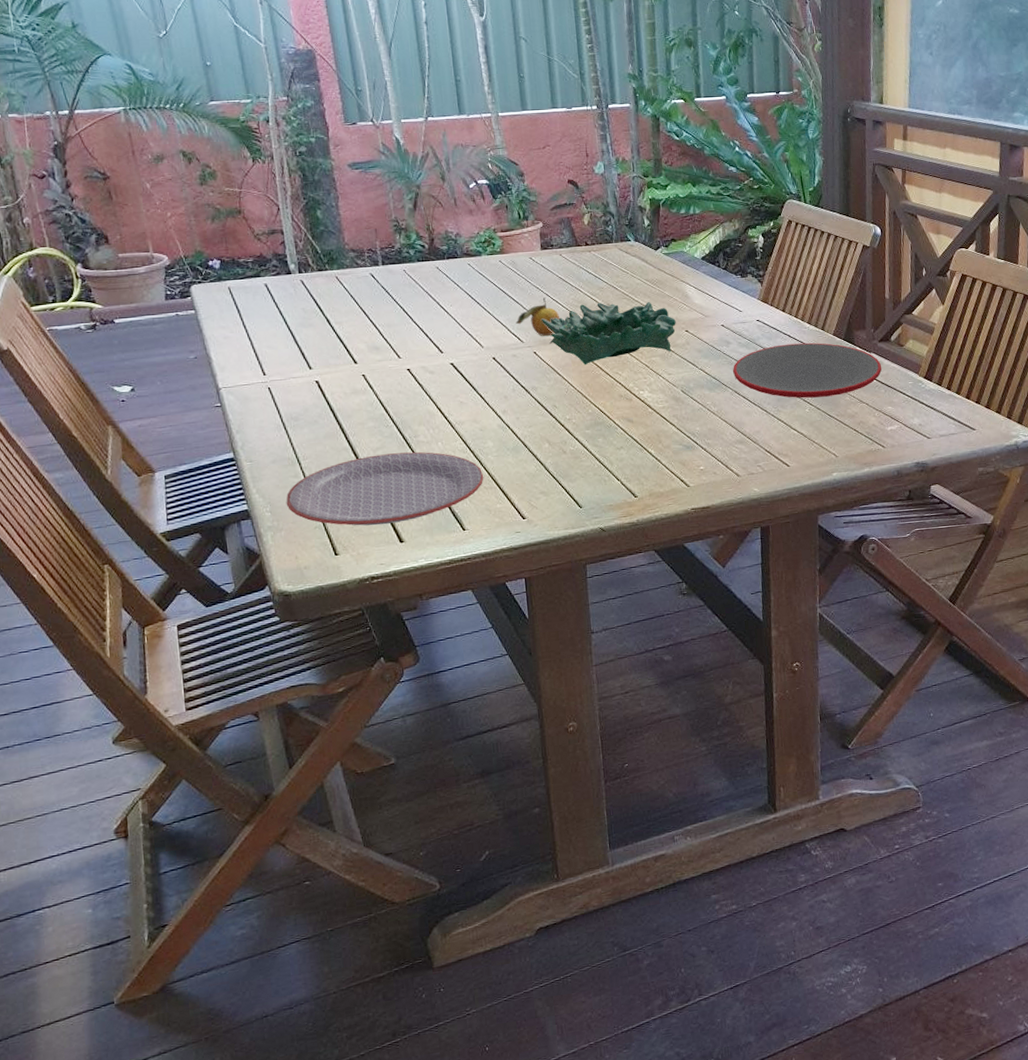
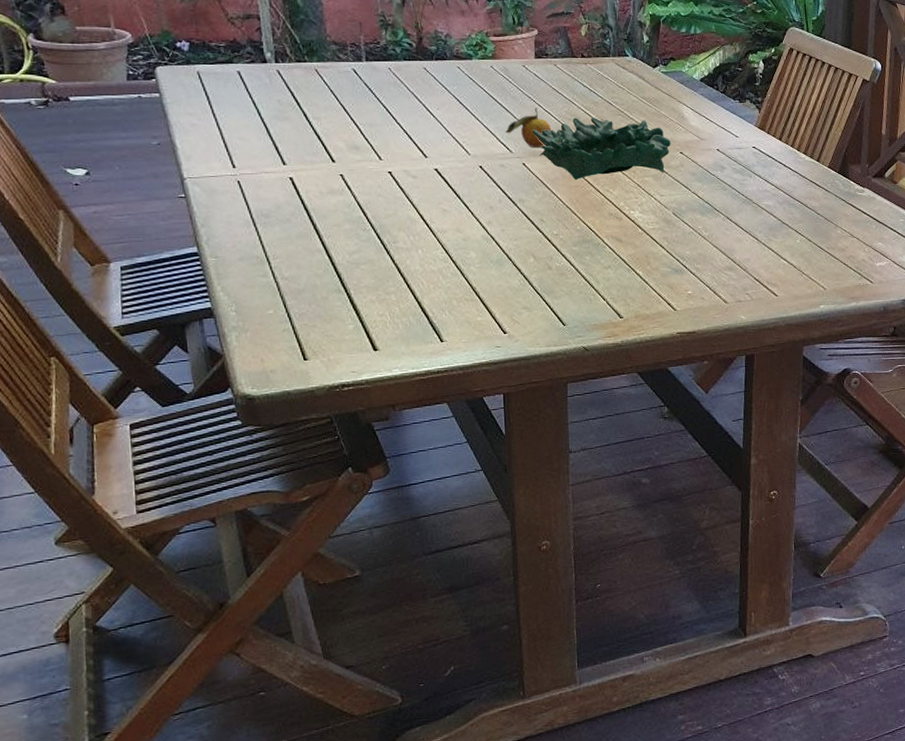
plate: present [286,451,484,526] -> none [253,258,465,332]
plate: present [732,342,882,399] -> none [725,173,875,229]

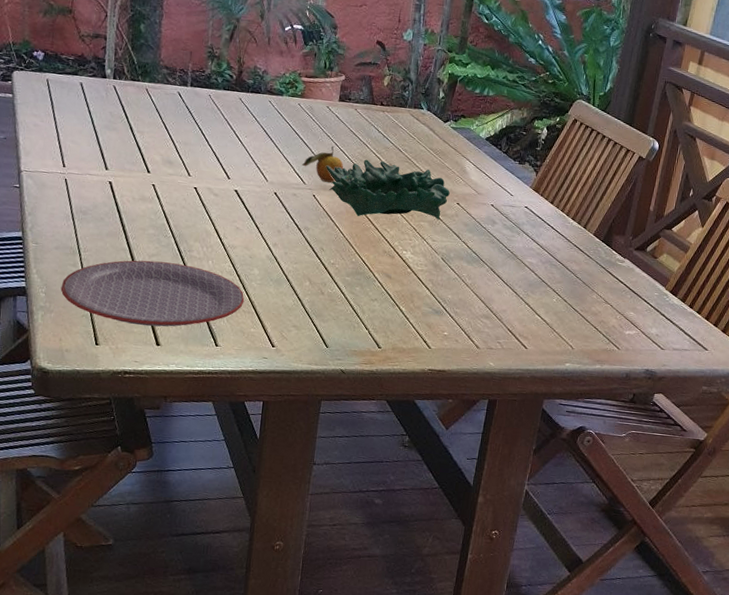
plate: none [253,258,465,332] -> present [60,260,245,327]

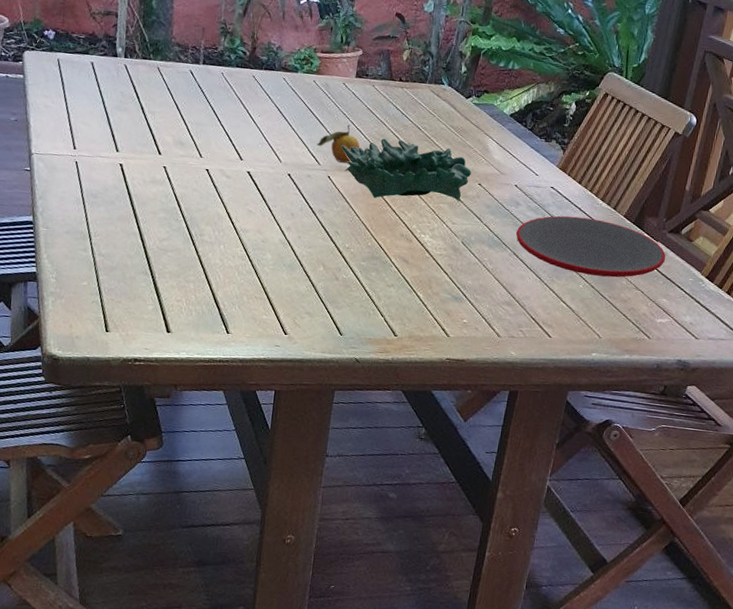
plate: present [60,260,245,327] -> none [71,245,257,314]
plate: none [492,233,633,292] -> present [515,215,666,278]

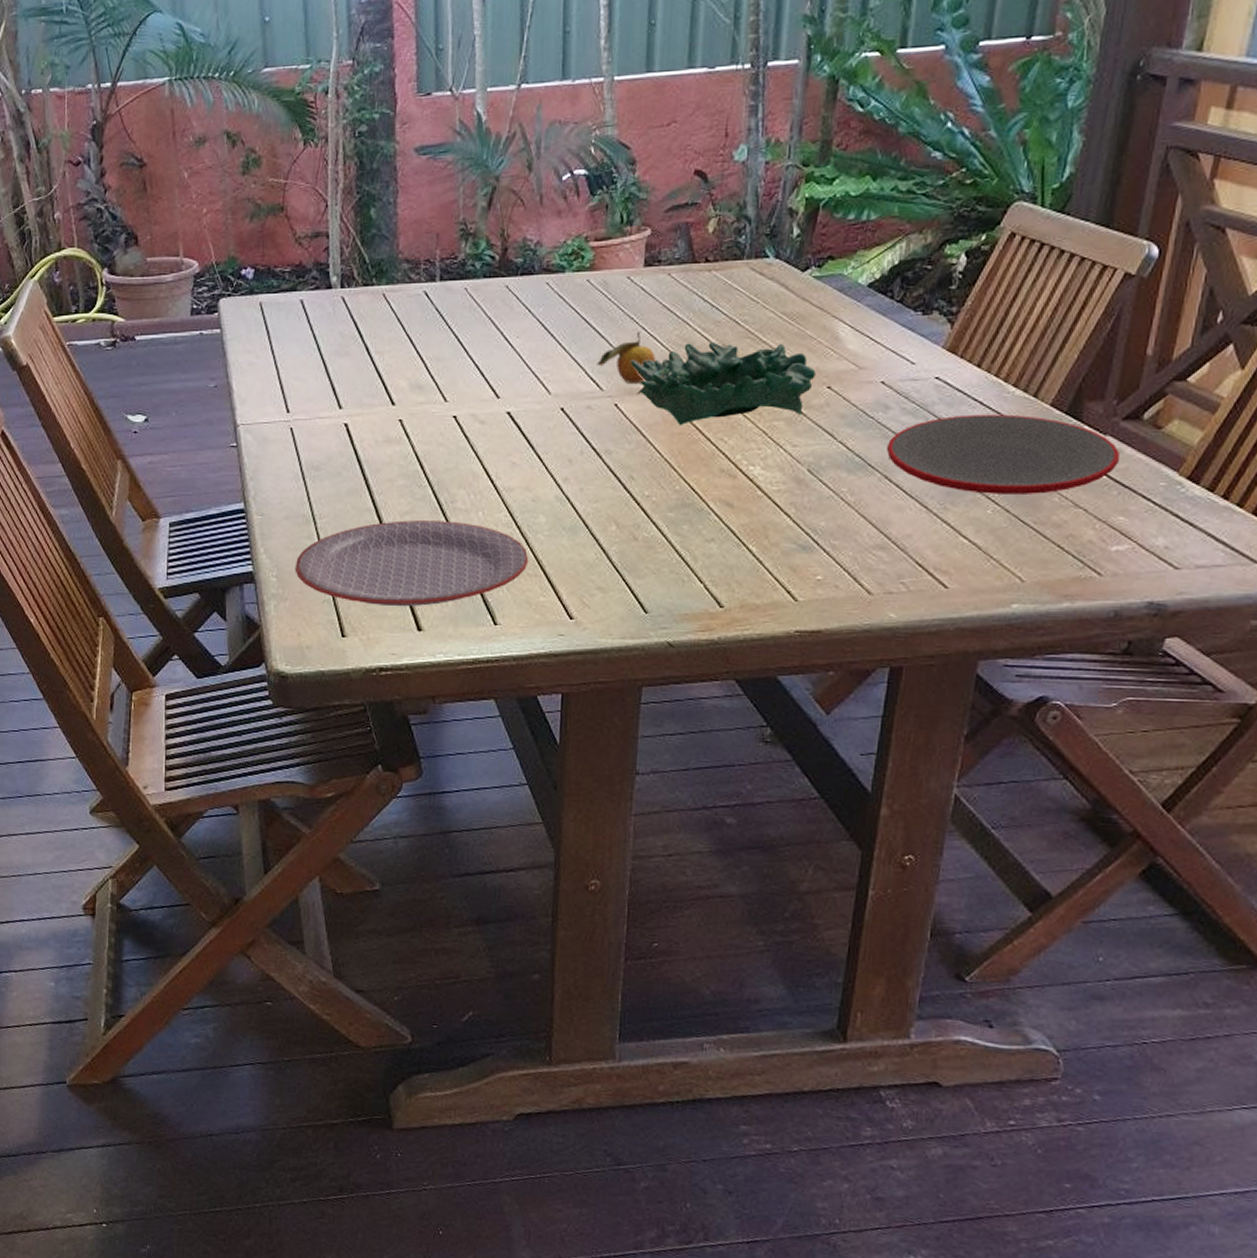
plate: none [71,245,257,314] -> present [294,520,529,607]

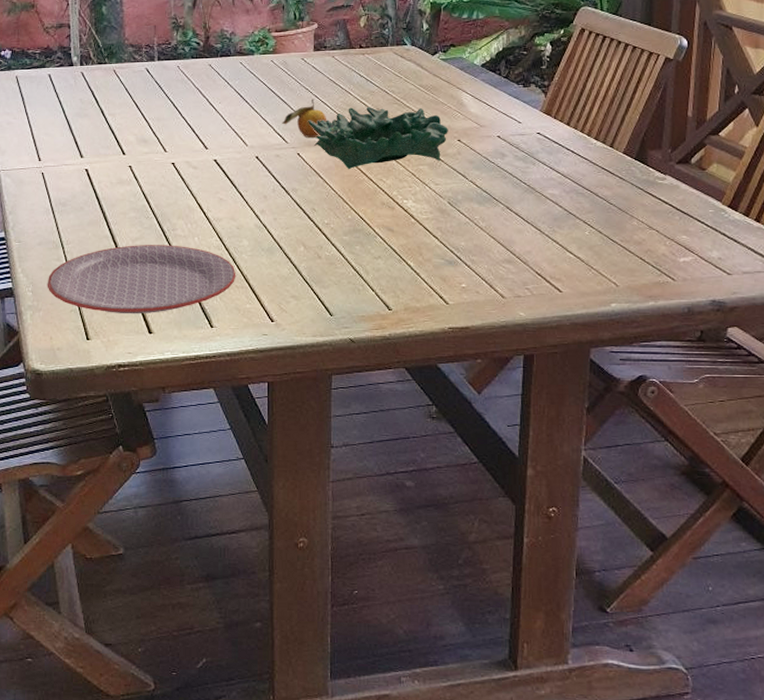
plate: present [886,414,1121,494] -> none [505,160,678,220]

